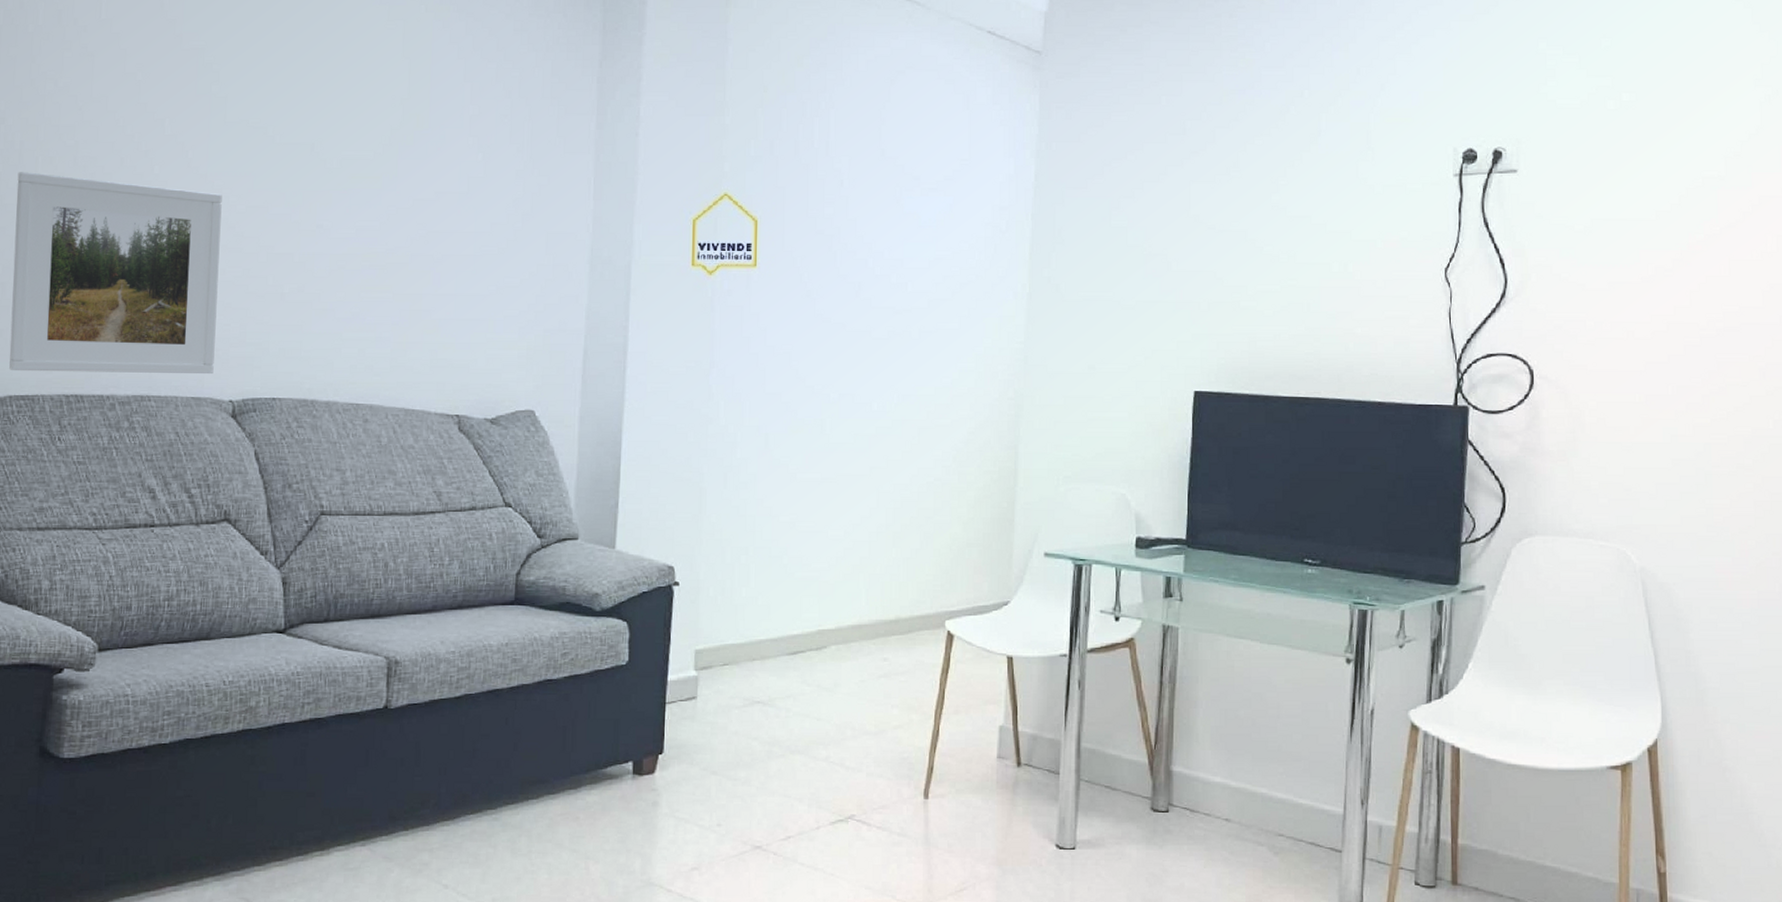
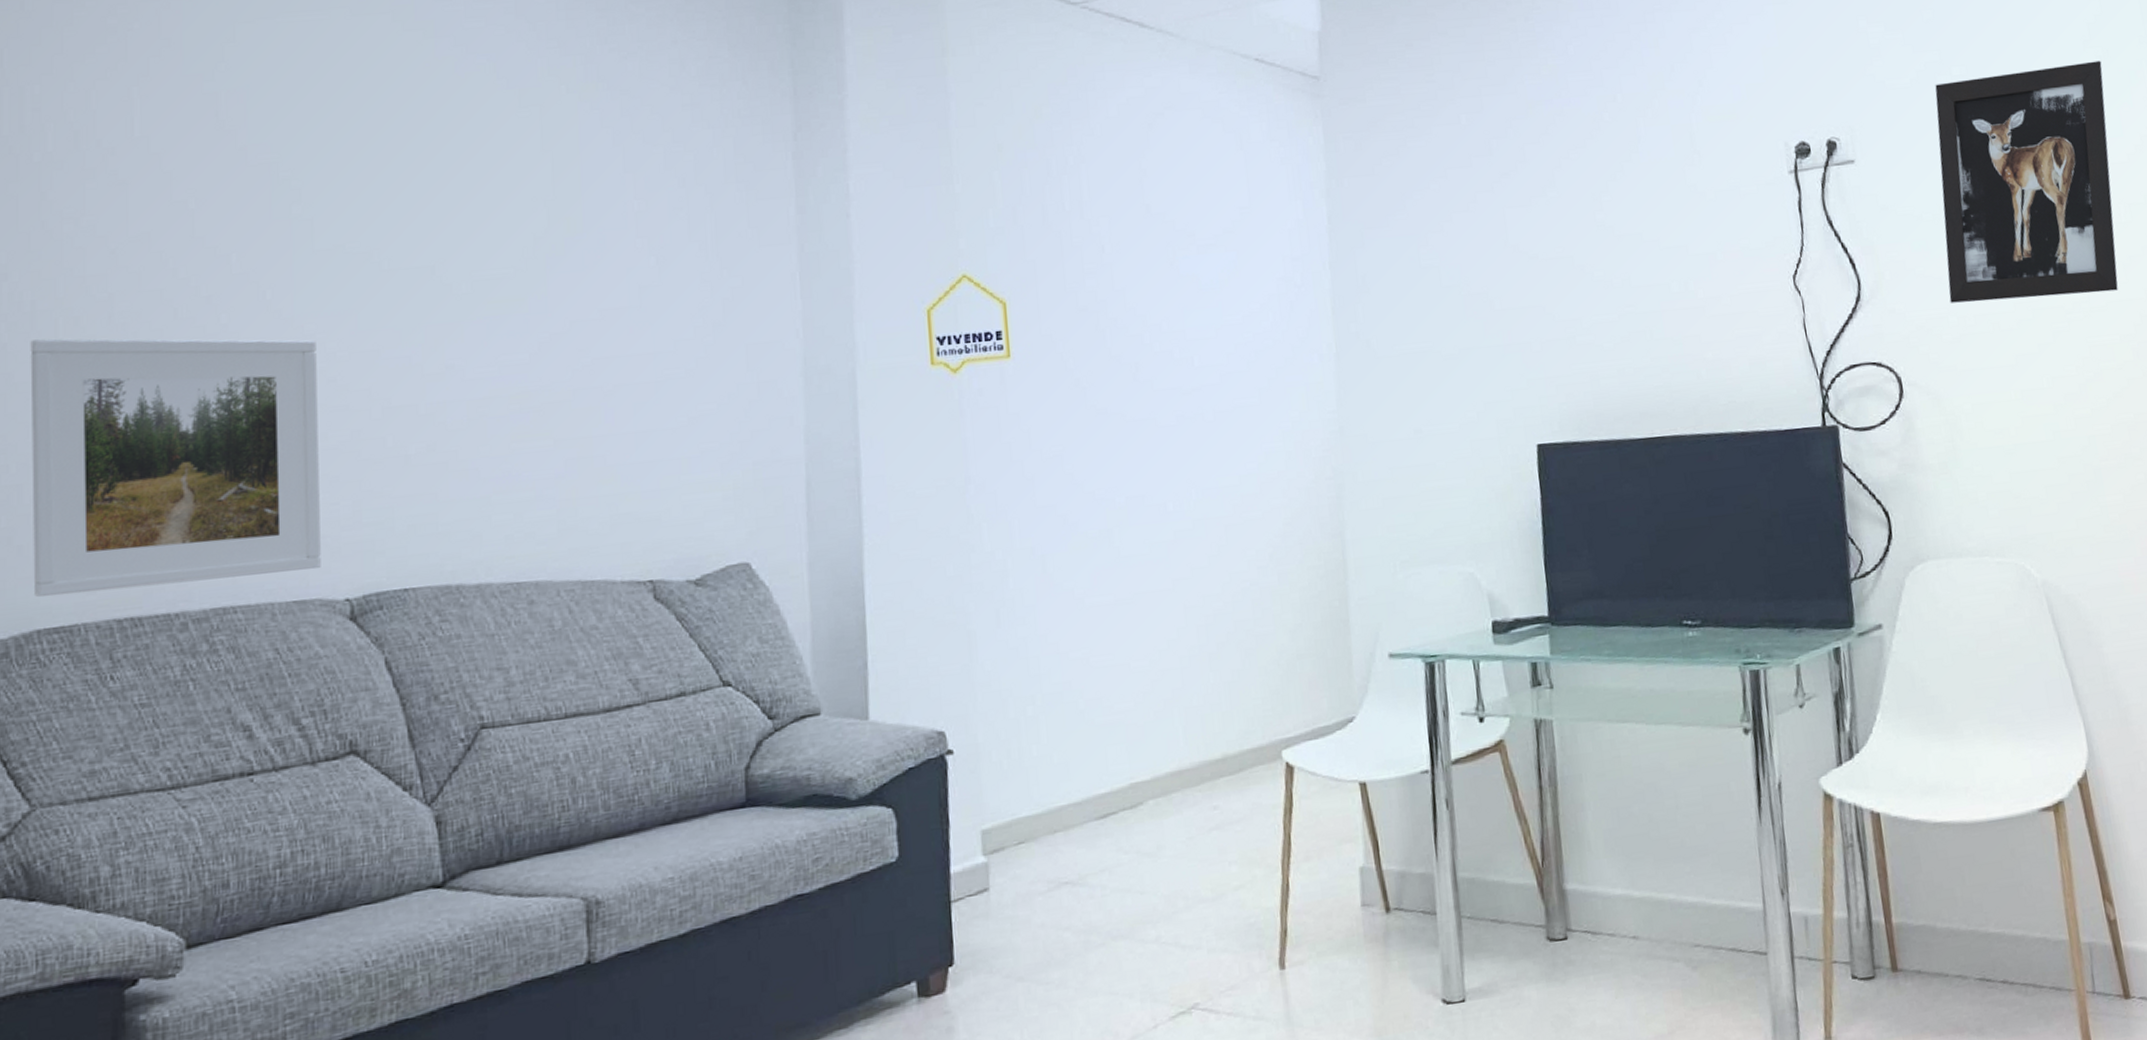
wall art: none [1589,99,1770,314] -> present [1935,60,2119,303]

